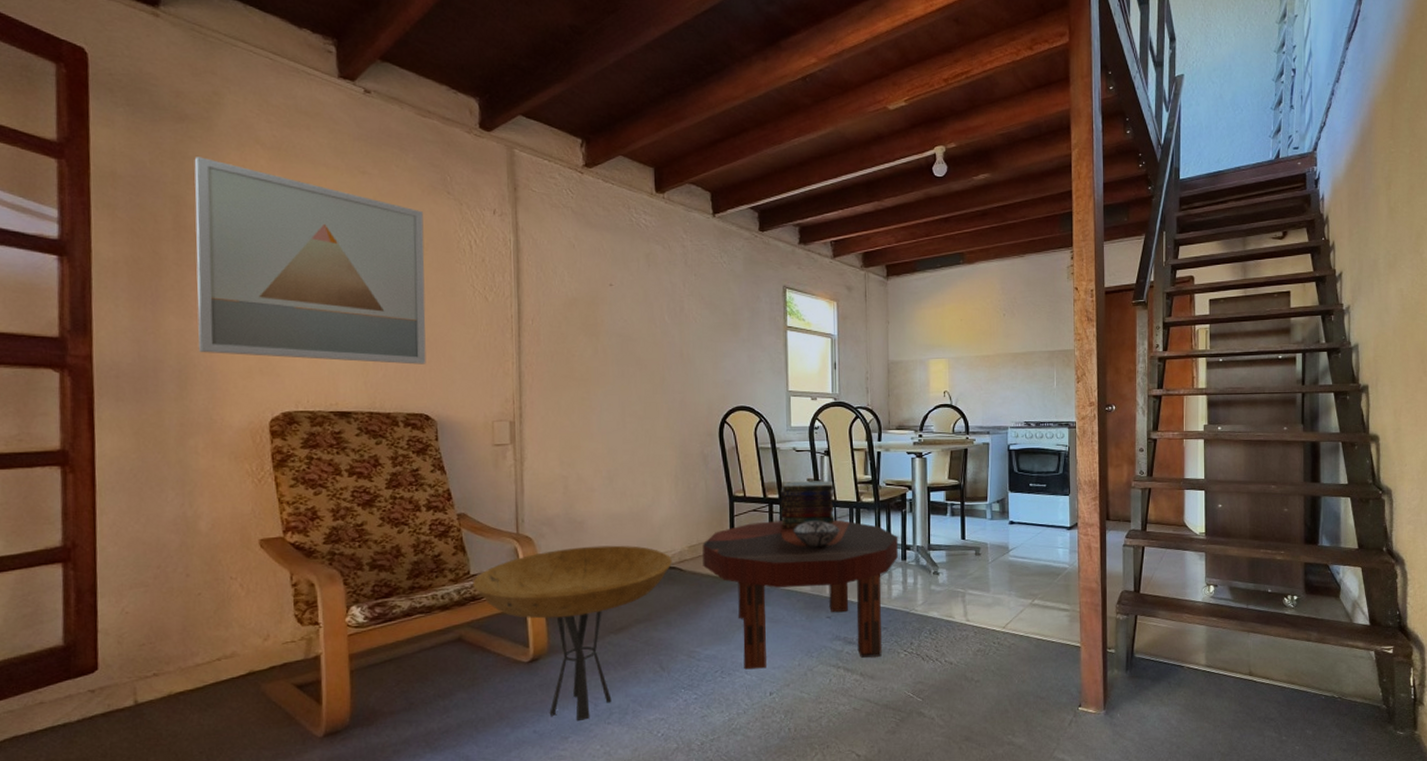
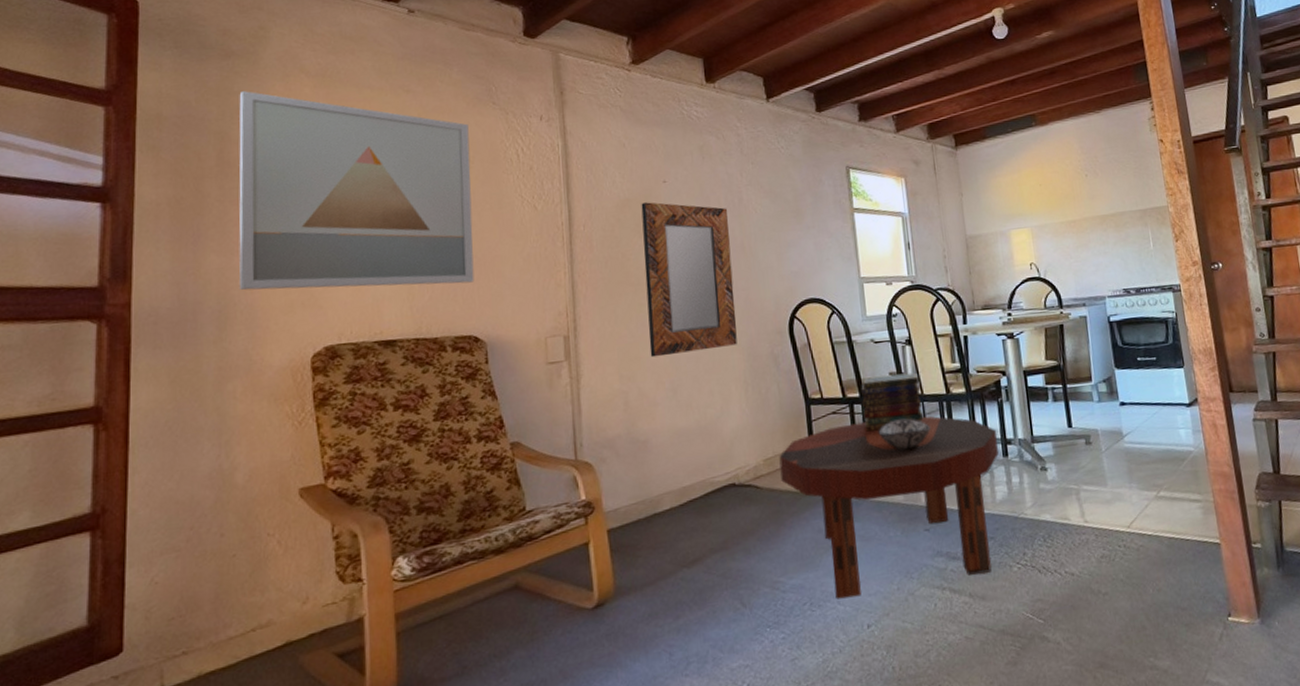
side table: present [473,545,672,720] -> none [529,464,747,674]
home mirror: none [587,303,671,448] -> present [641,202,737,358]

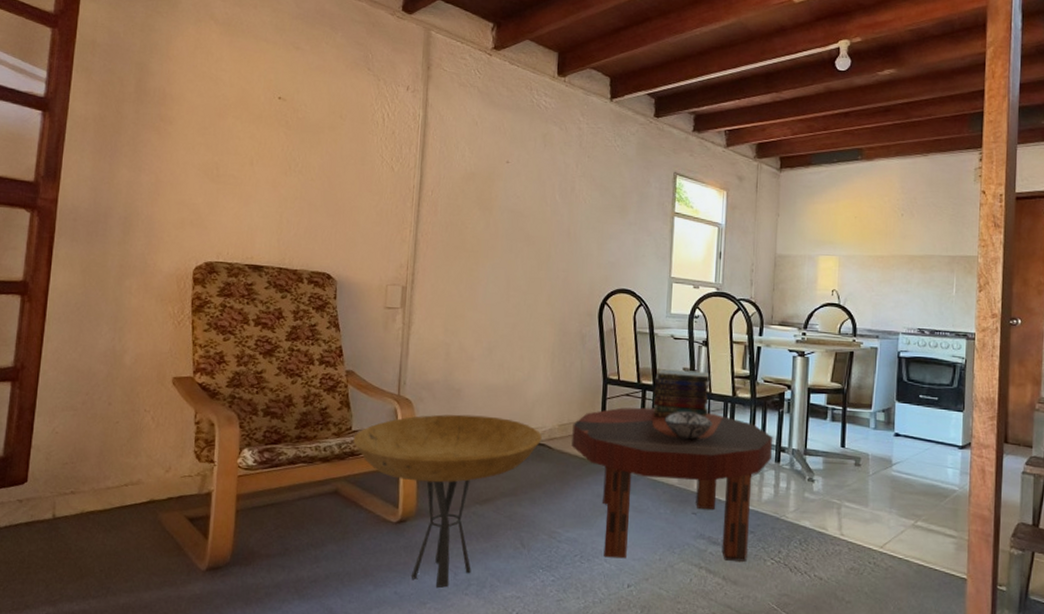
wall art: present [238,91,474,291] -> none [142,30,345,227]
side table: none [529,464,747,674] -> present [353,414,542,588]
home mirror: present [641,202,737,358] -> none [474,178,560,320]

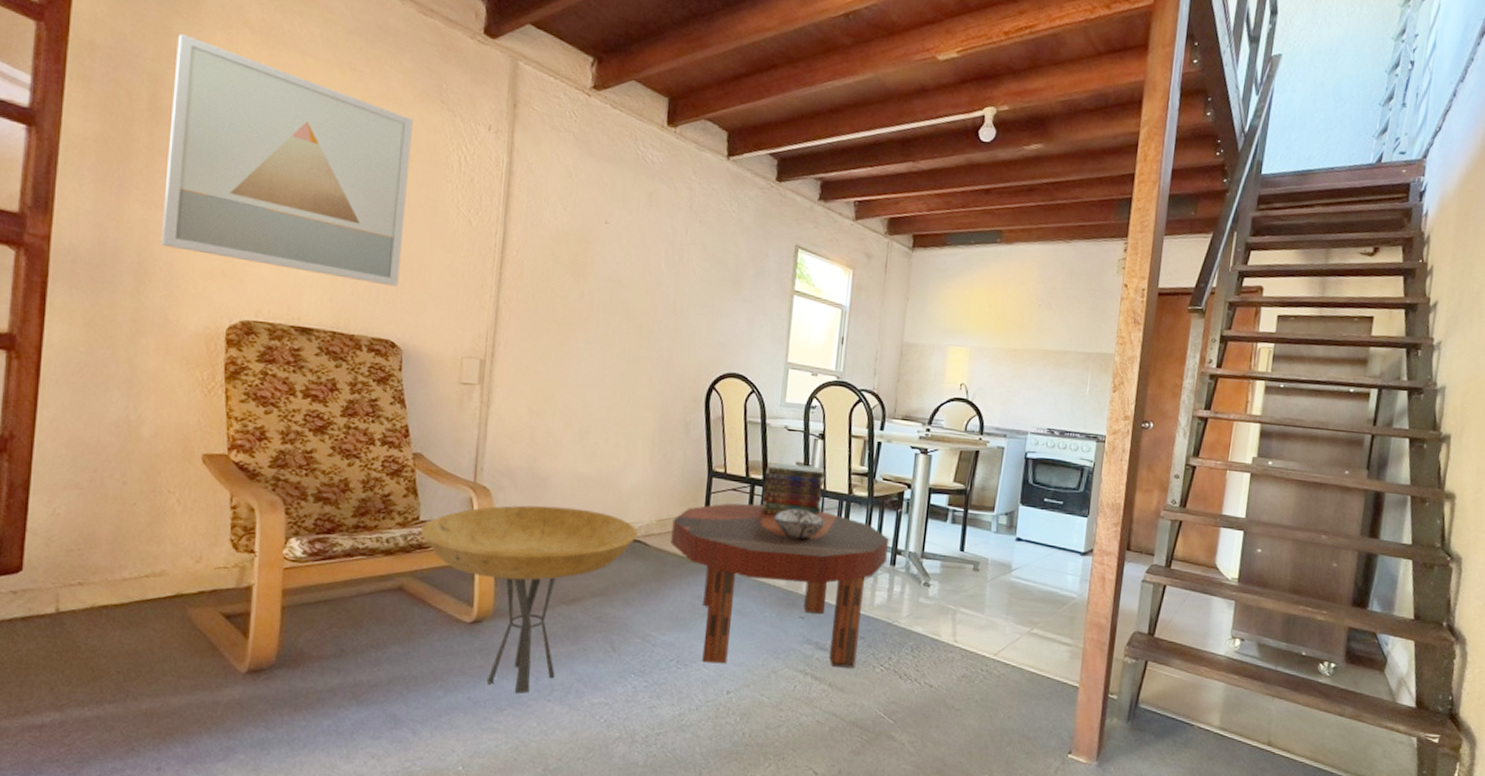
wall art: none [142,30,345,227] -> present [160,34,413,287]

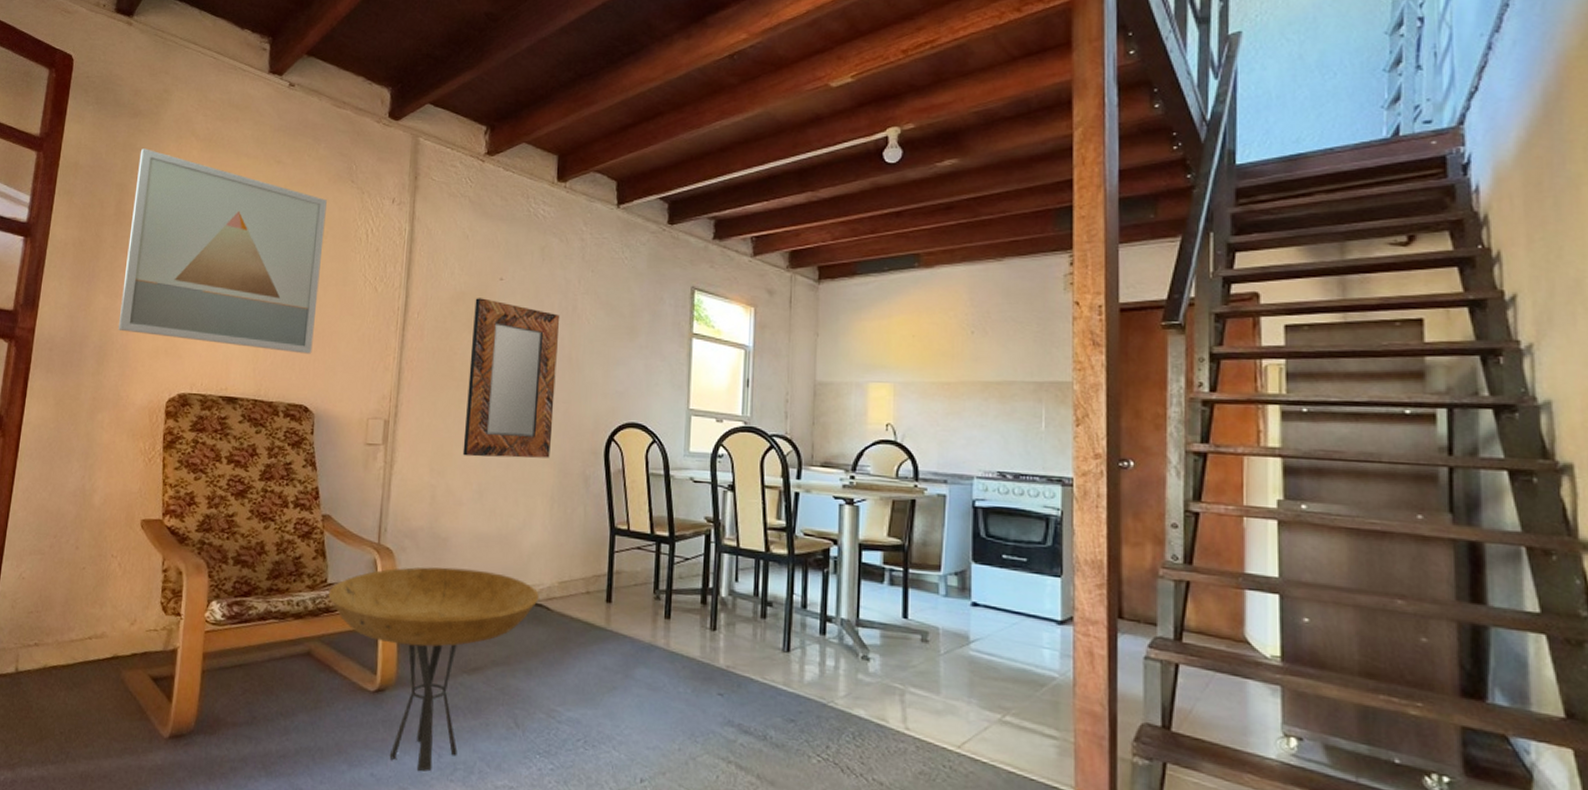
home mirror: none [563,240,666,404] -> present [462,298,560,458]
coffee table: present [671,503,889,668] -> none [573,563,816,758]
book stack: present [761,462,825,516] -> none [669,518,737,577]
decorative bowl: present [773,508,826,540] -> none [683,568,742,604]

